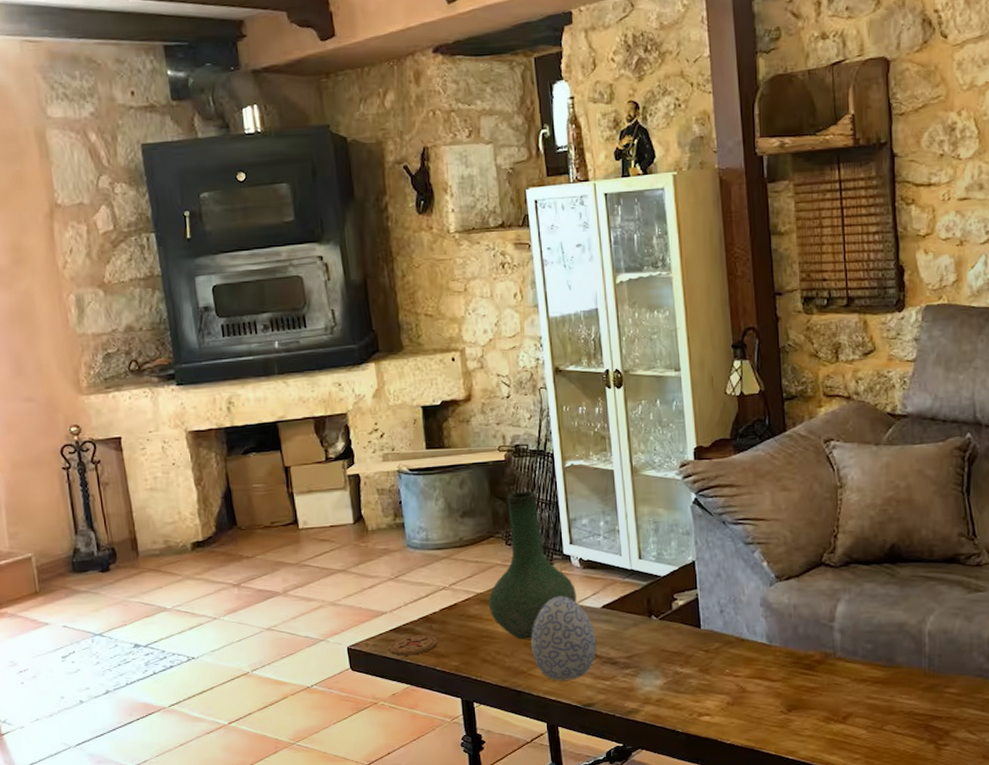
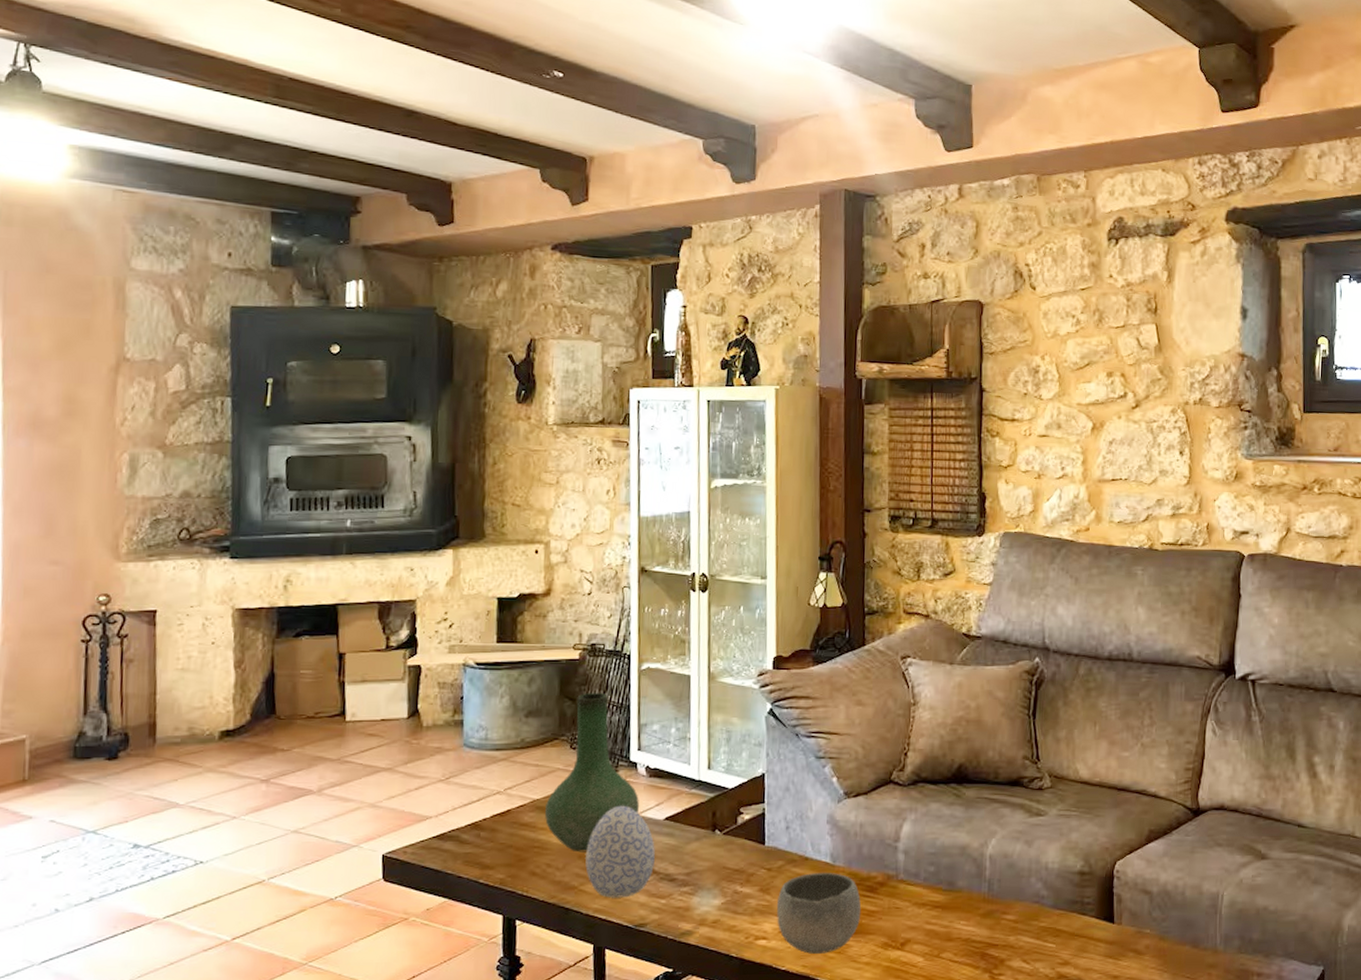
coaster: present [388,634,437,656] -> none [428,843,484,866]
bowl: none [717,652,801,728] -> present [776,872,862,954]

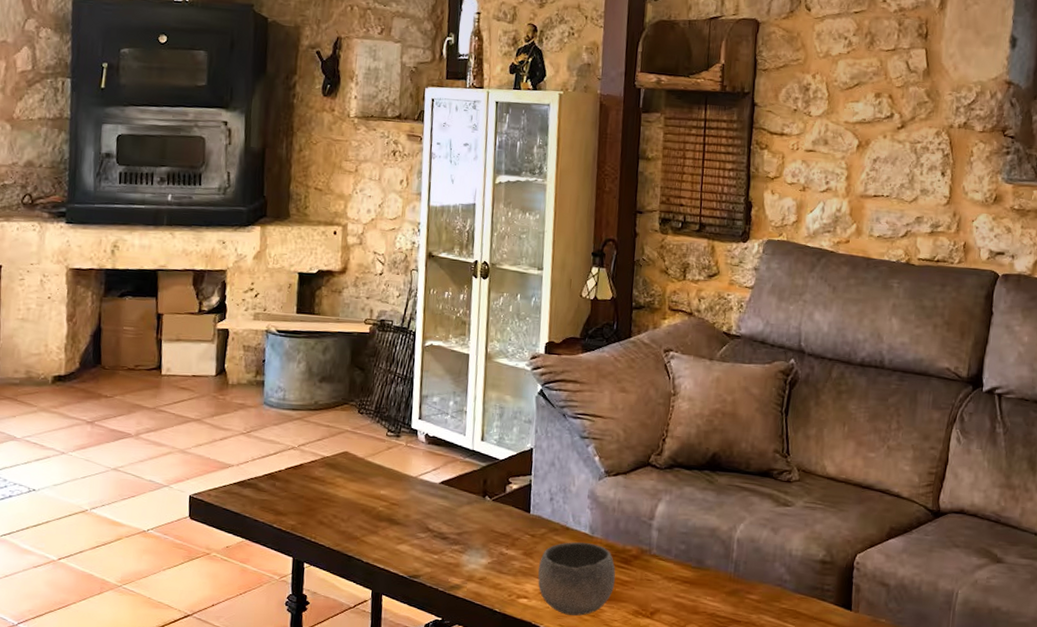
vase: present [545,692,640,853] -> none [333,363,419,508]
decorative egg: present [585,805,655,898] -> none [367,467,431,551]

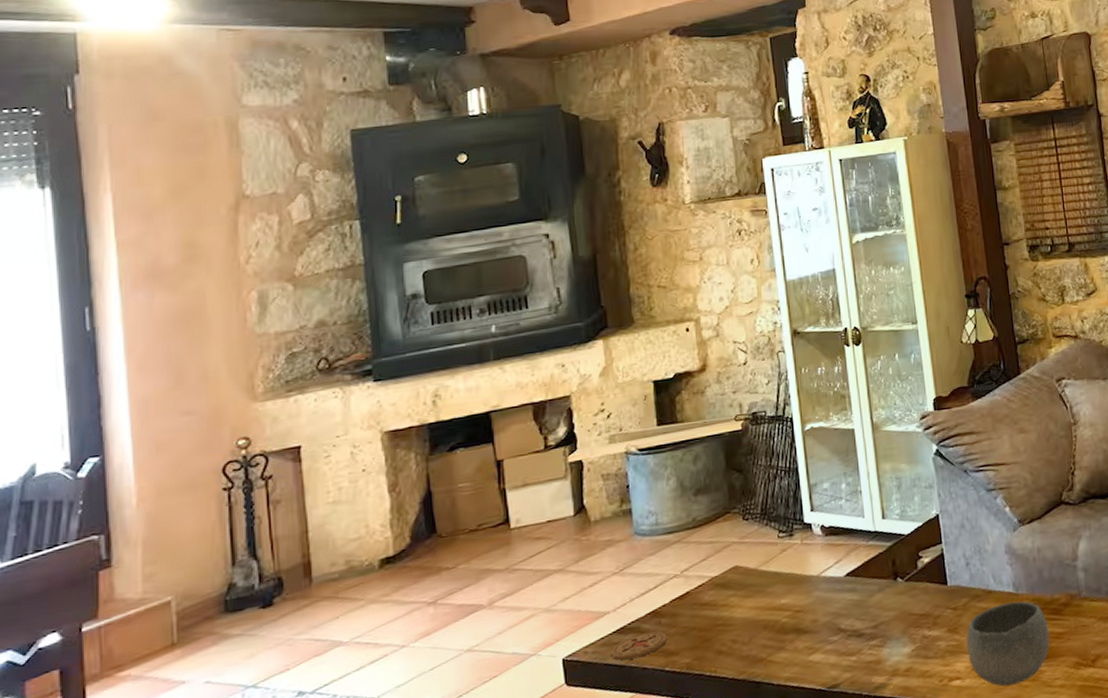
coaster: none [229,490,278,510] -> present [610,631,667,661]

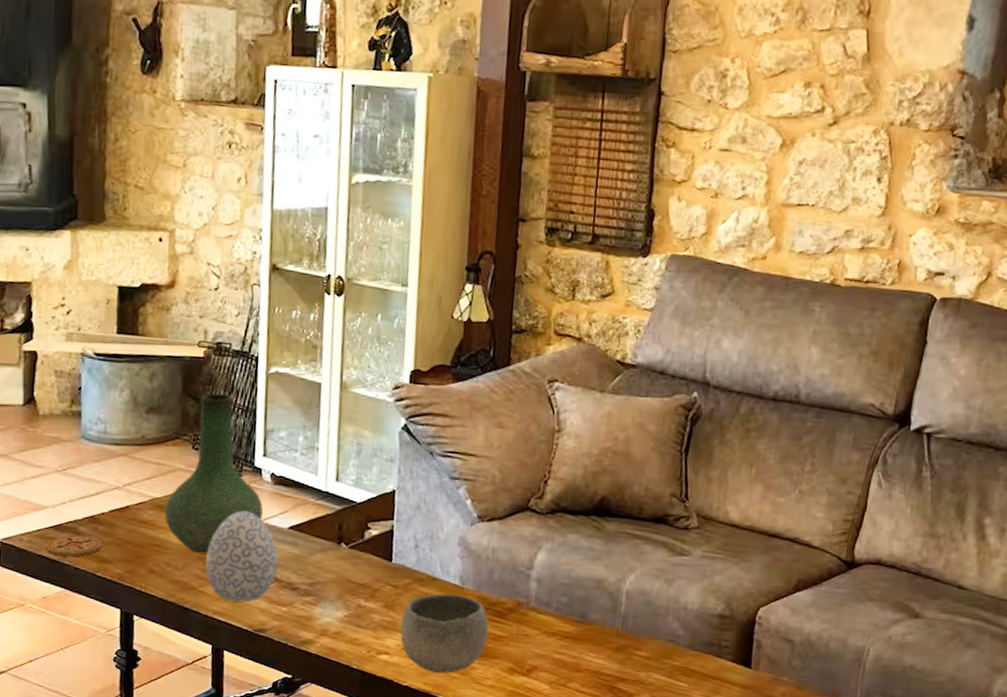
vase: none [724,459,820,623] -> present [165,392,264,555]
decorative egg: none [770,568,841,664] -> present [205,510,278,602]

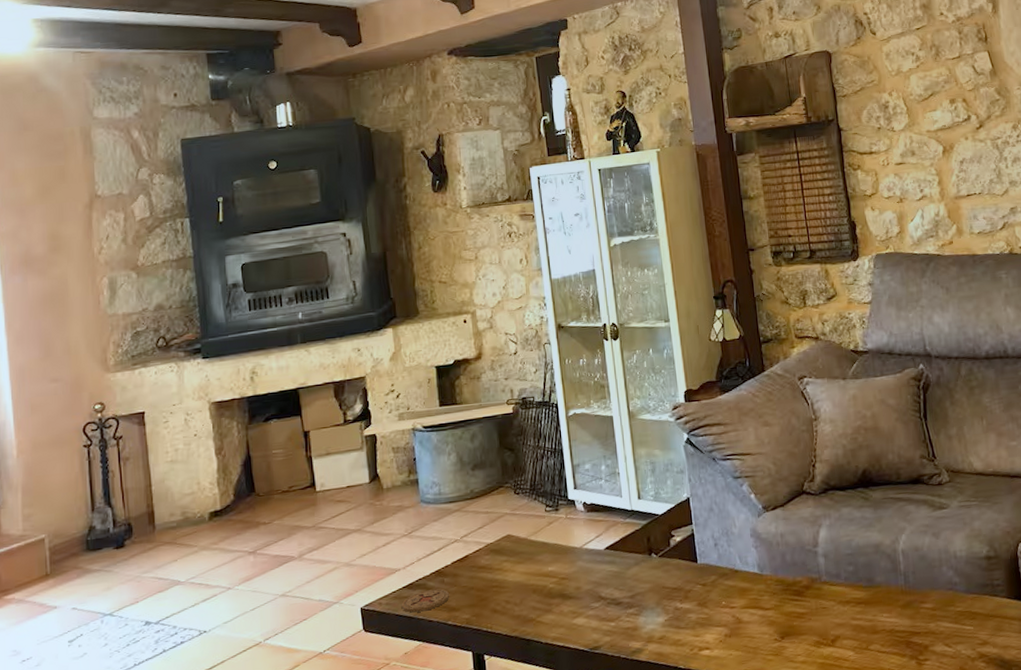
vase: present [165,392,264,555] -> none [499,440,582,588]
decorative egg: present [205,510,278,602] -> none [539,540,601,626]
bowl: present [400,593,489,673] -> none [714,581,792,659]

